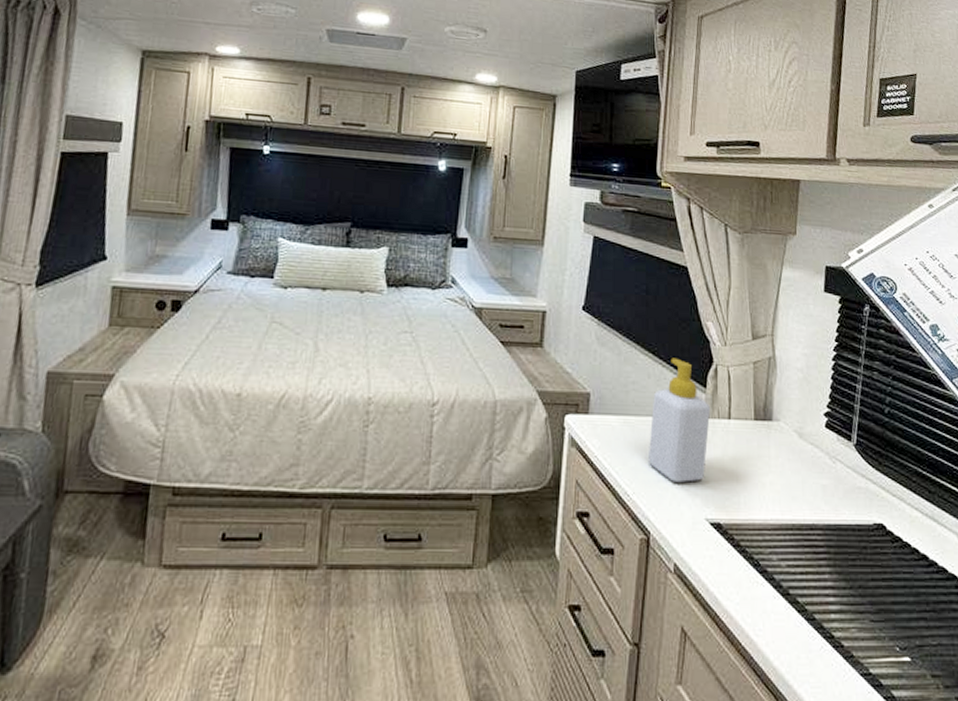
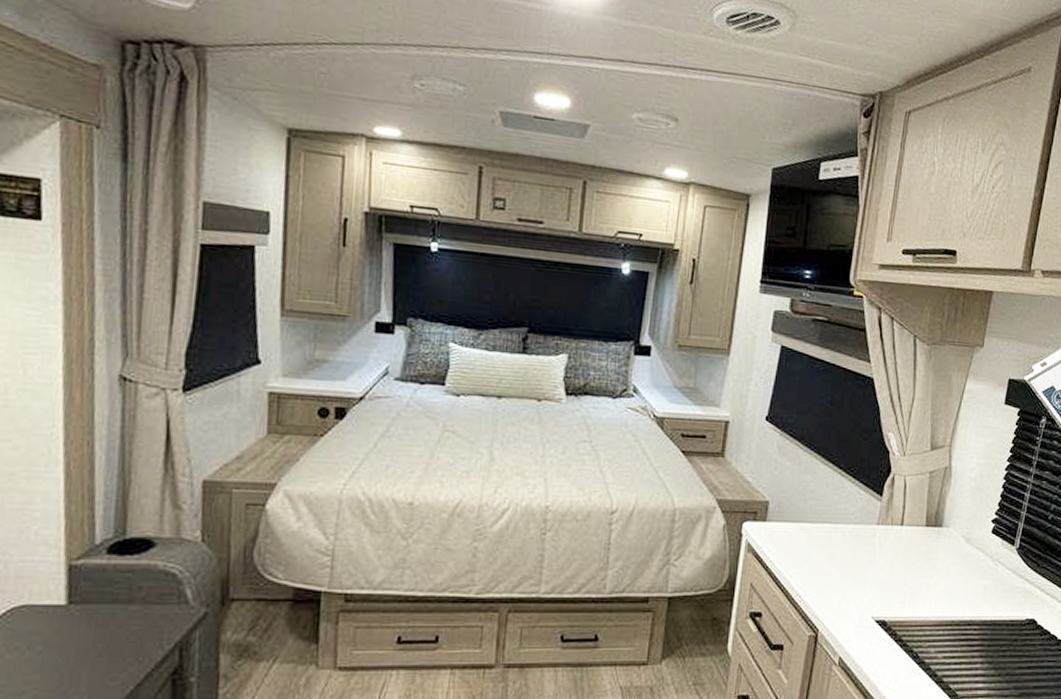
soap bottle: present [647,357,710,482] -> none [820,467,884,584]

